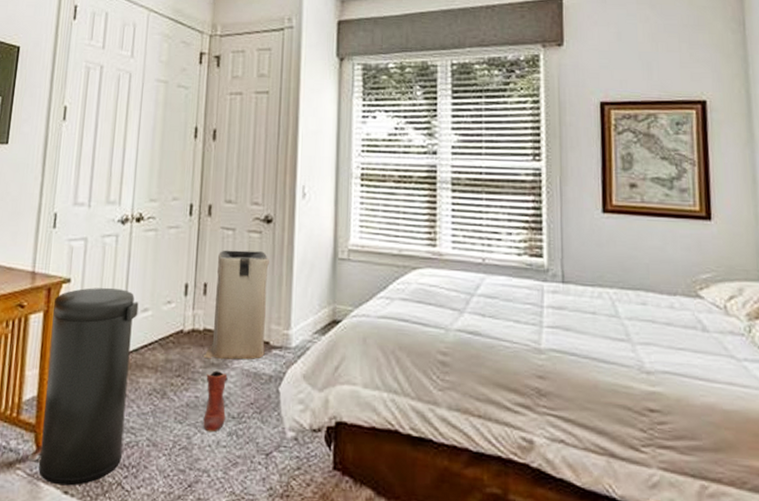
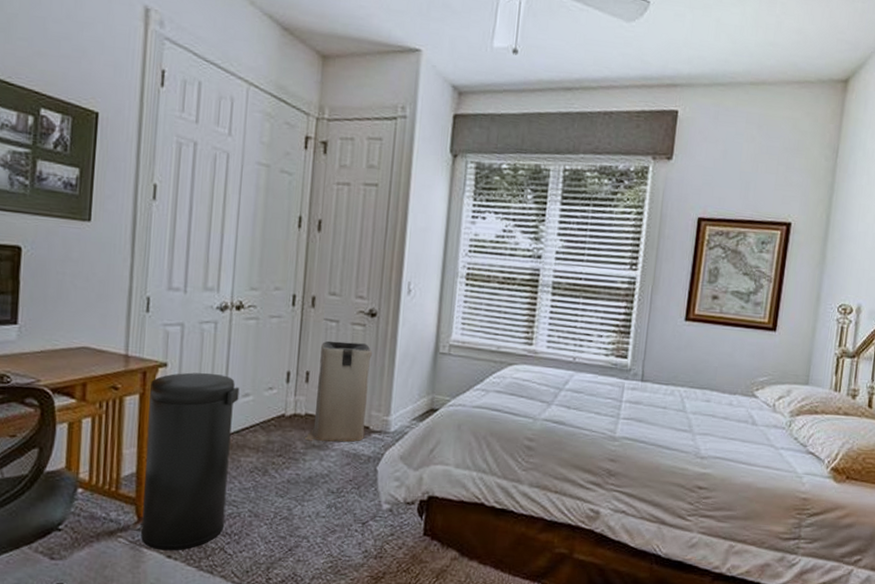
boot: present [203,370,228,433] -> none [303,451,328,505]

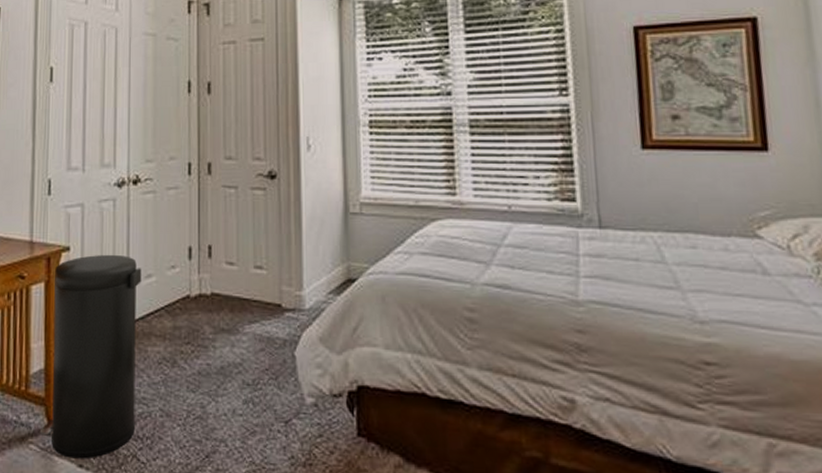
laundry basket: present [305,340,372,442] -> none [213,209,277,325]

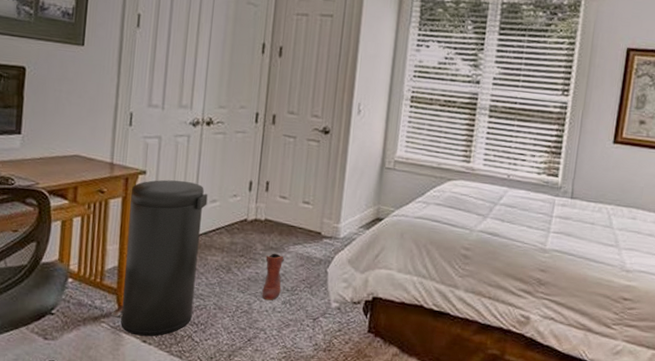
boot: none [217,336,240,401] -> present [262,253,284,301]

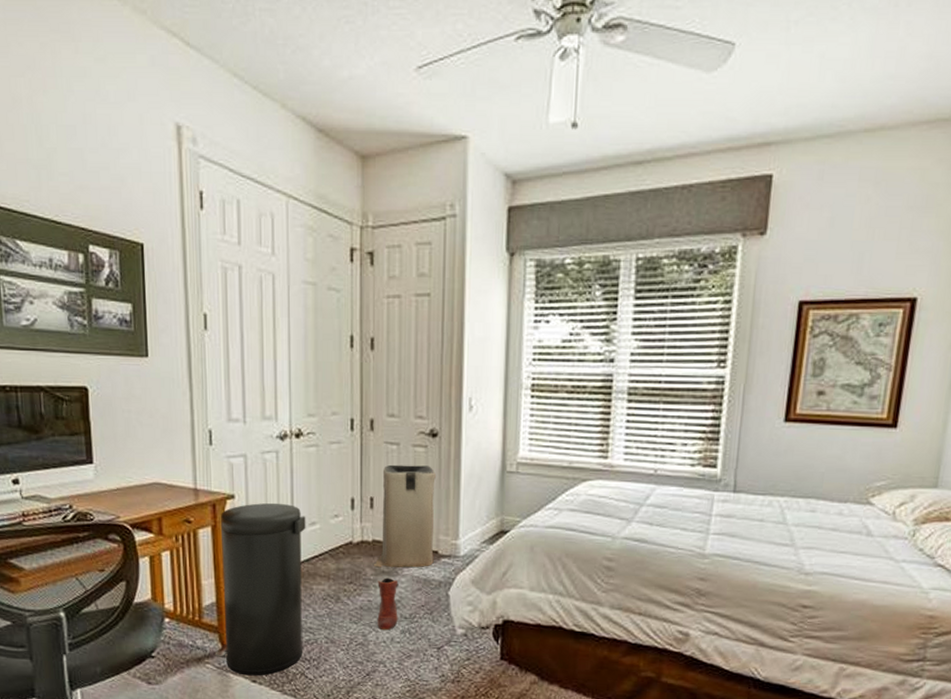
laundry basket: none [264,154,325,246] -> present [374,464,436,568]

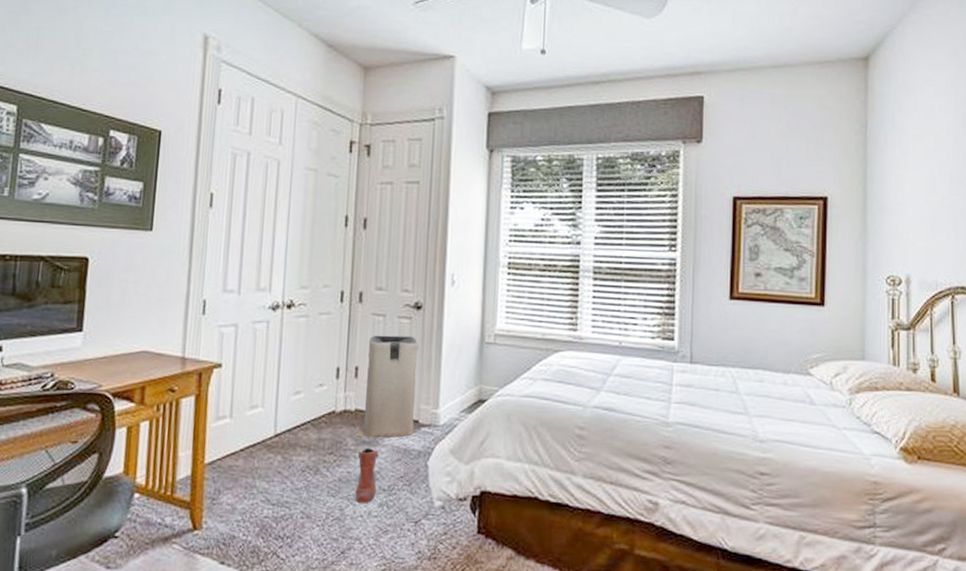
pedal bin: present [214,502,306,676] -> none [183,371,291,557]

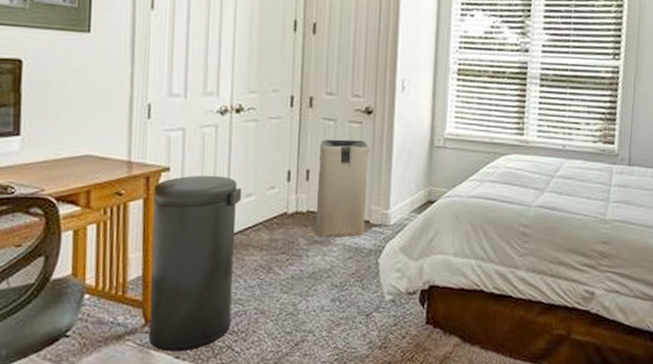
pedal bin: none [183,371,291,557] -> present [136,175,242,352]
boot: present [355,448,379,504] -> none [308,247,331,300]

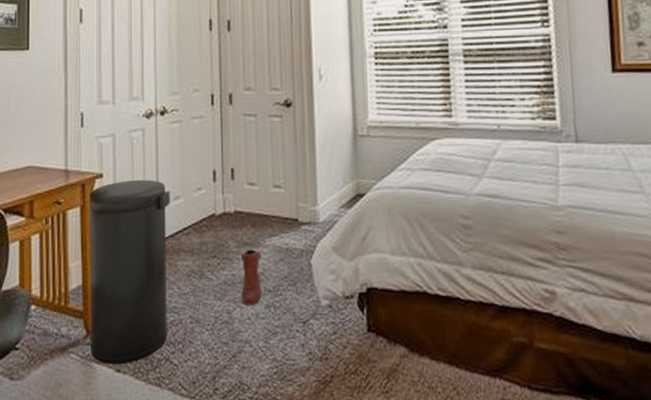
laundry basket: present [307,139,370,238] -> none [236,134,294,239]
boot: none [308,247,331,300] -> present [240,249,262,306]

